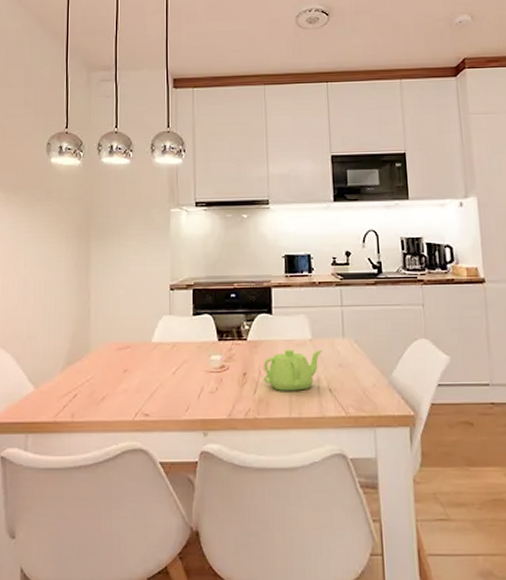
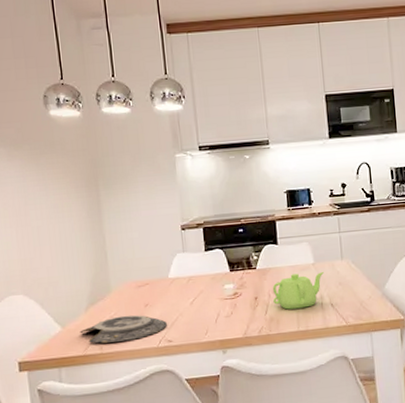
plate: none [52,380,145,410] -> present [80,315,167,344]

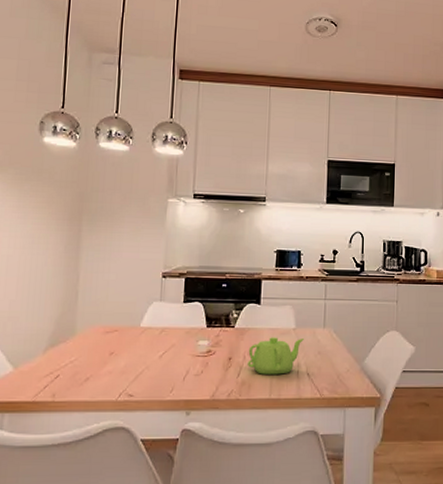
plate: present [80,315,167,344] -> none [33,362,130,390]

